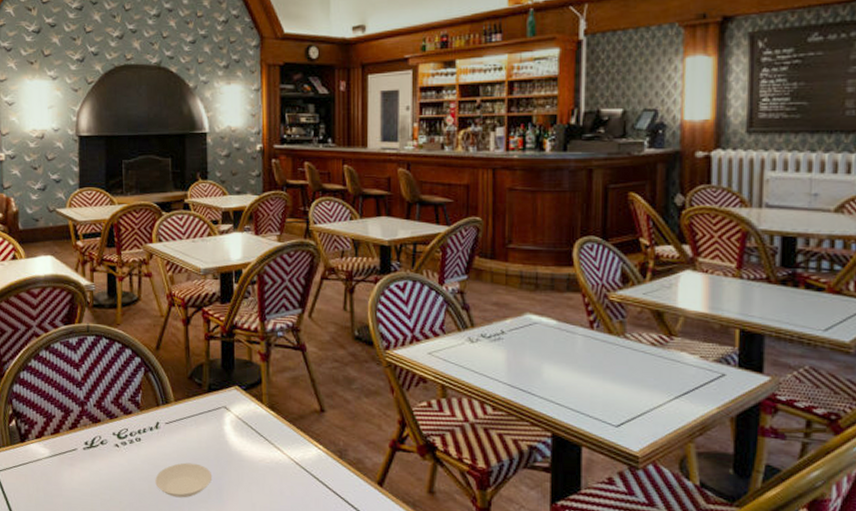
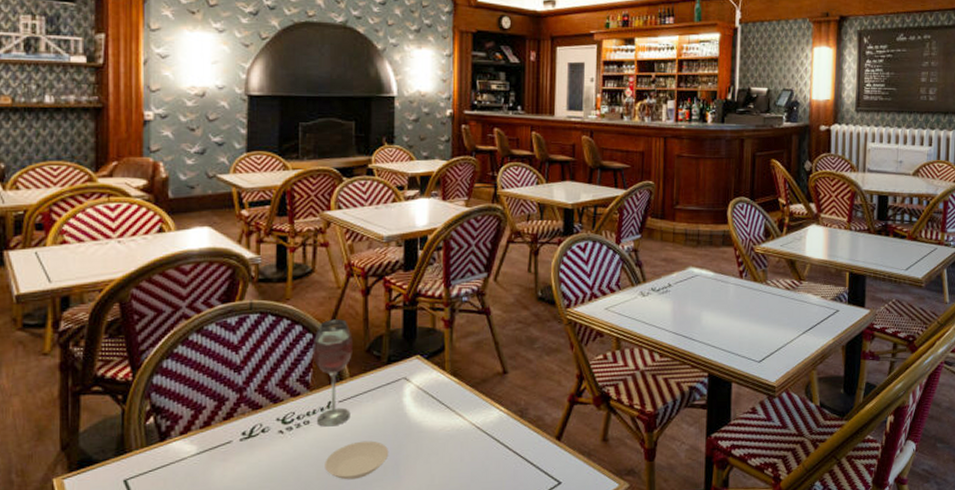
wineglass: none [141,345,177,446] -> present [312,319,354,427]

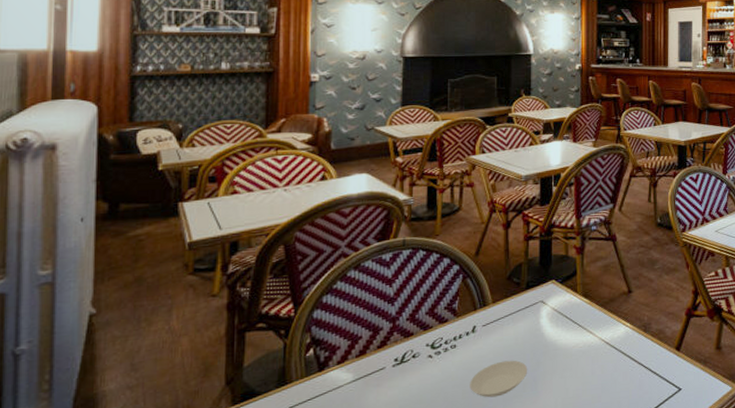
wineglass: present [312,319,354,427] -> none [459,251,496,350]

